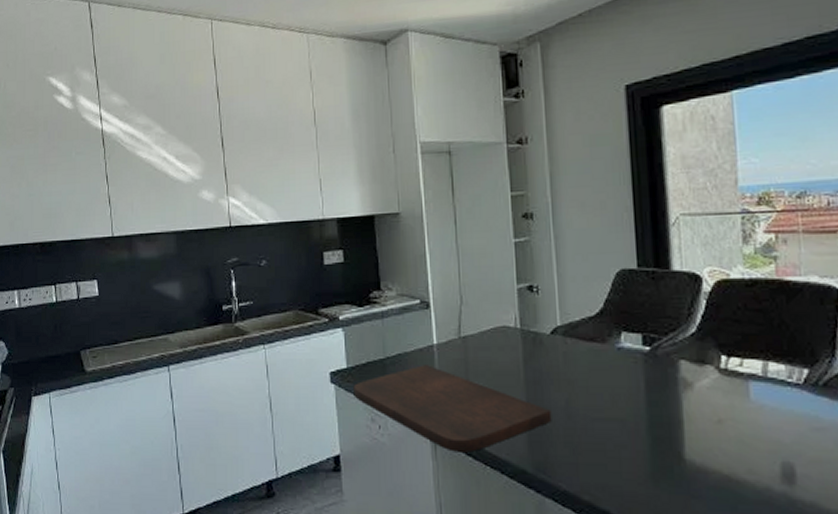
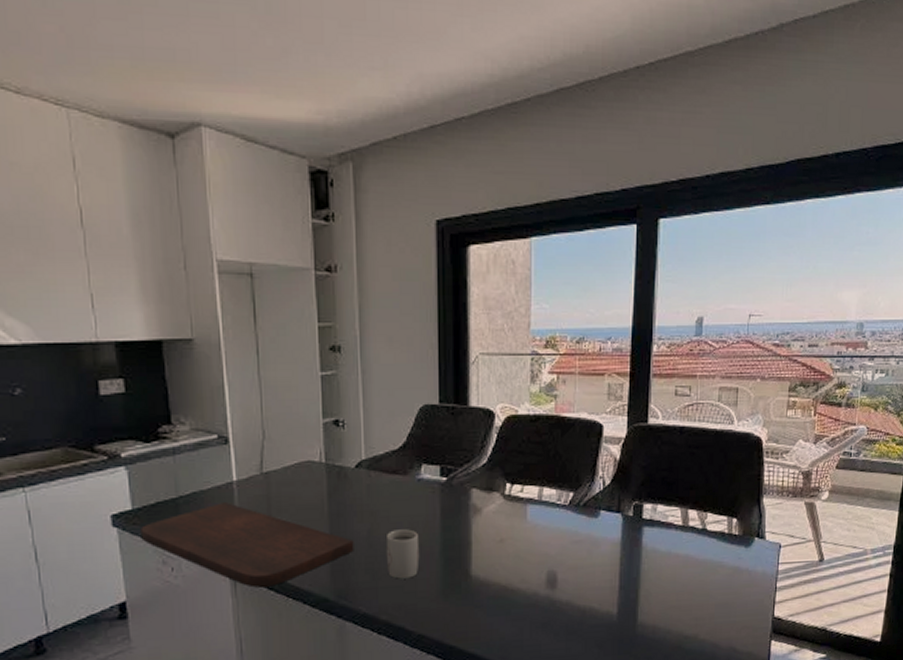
mug: none [585,401,624,457] -> present [385,529,420,579]

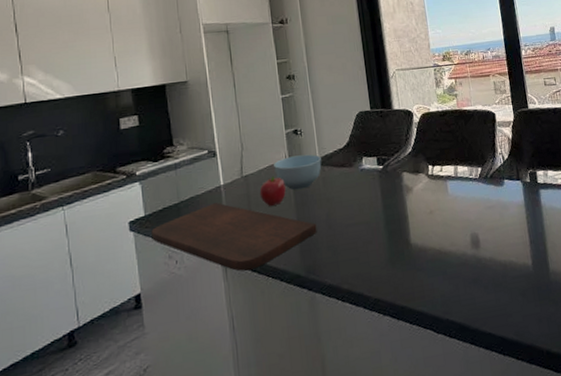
fruit: none [283,476,318,515] -> present [259,176,286,207]
bowl: none [303,453,367,497] -> present [273,154,322,190]
mug: present [385,529,420,579] -> none [341,210,369,253]

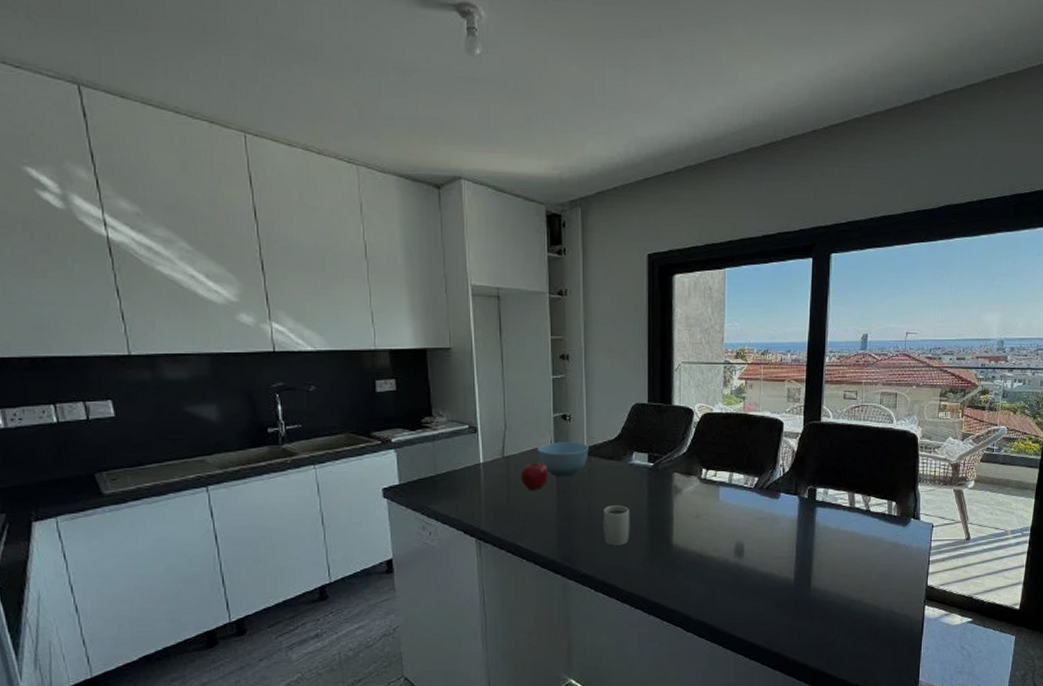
cutting board: present [151,203,317,272] -> none [405,480,577,550]
mug: none [341,210,369,253] -> present [602,505,630,546]

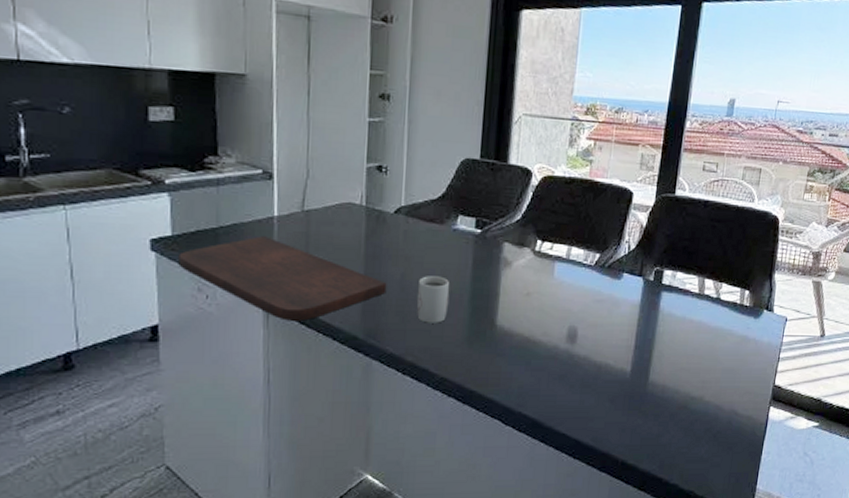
cutting board: none [405,480,577,550] -> present [178,236,387,321]
fruit: present [520,460,548,491] -> none [322,217,356,254]
bowl: present [536,442,589,477] -> none [344,197,407,240]

